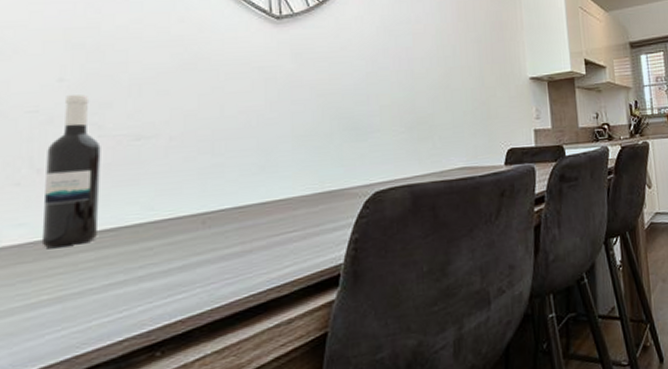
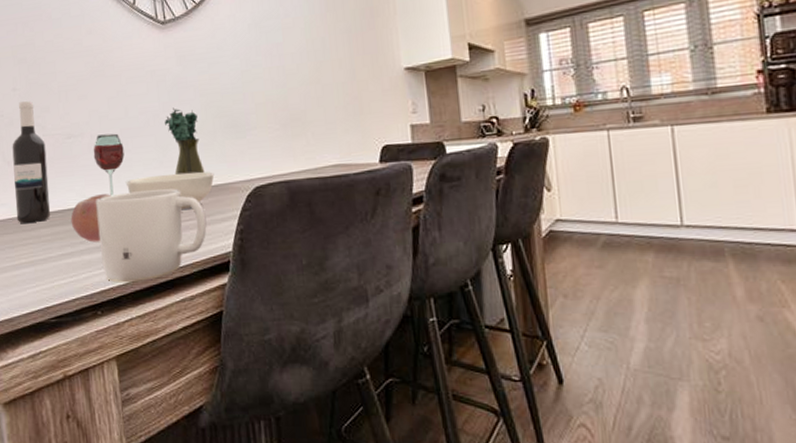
fruit: none [128,205,192,266] -> present [70,194,111,243]
mug: none [168,196,315,314] -> present [96,188,207,283]
wineglass: none [171,134,214,208] -> present [93,133,125,196]
bowl: none [213,177,328,221] -> present [125,172,215,211]
vase: none [271,108,317,181] -> present [165,108,205,175]

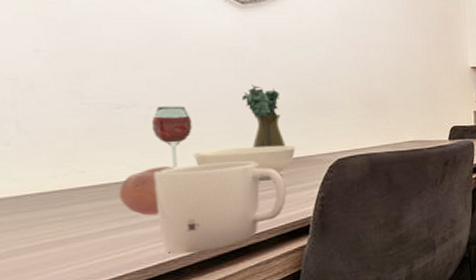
wine bottle: present [12,101,51,223] -> none [32,65,90,200]

